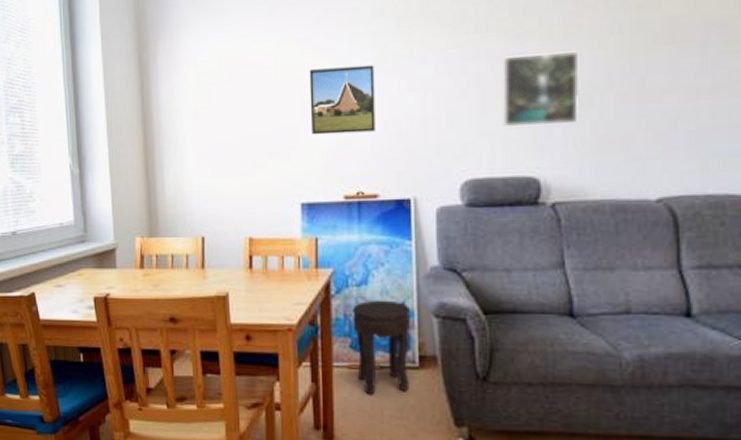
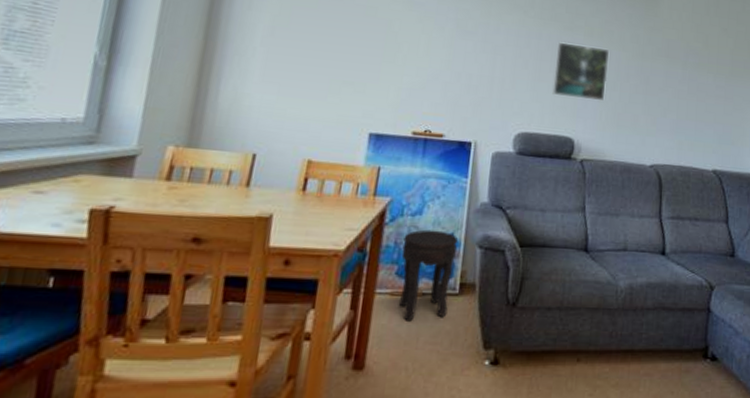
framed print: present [309,65,376,135] -> none [391,16,456,80]

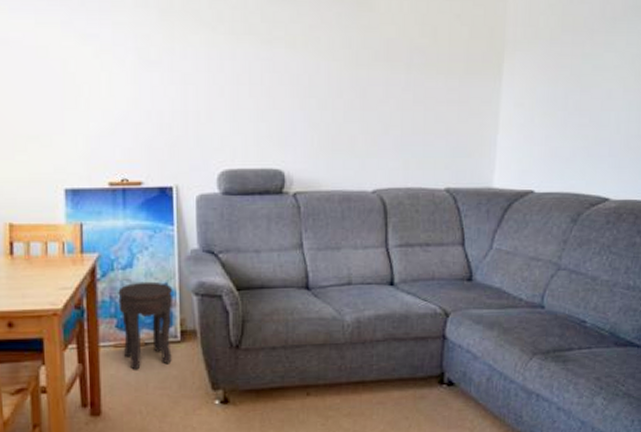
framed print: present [552,42,610,102] -> none [255,59,317,124]

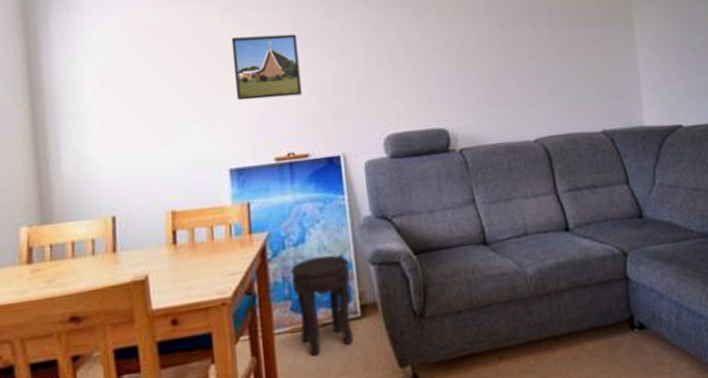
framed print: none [71,54,139,121] -> present [231,34,302,101]

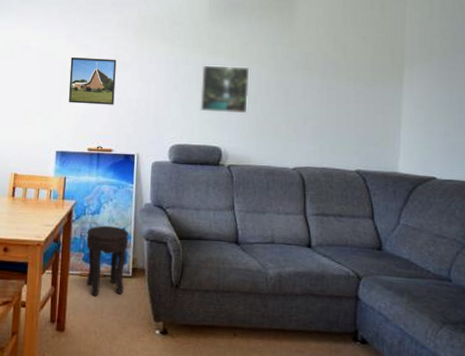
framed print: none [410,26,472,87] -> present [200,65,250,114]

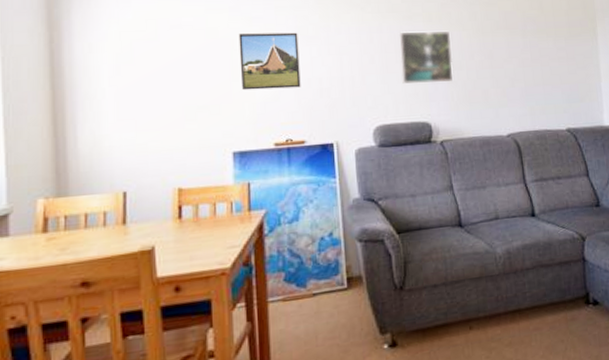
side table: present [86,225,129,297] -> none [285,232,340,323]

